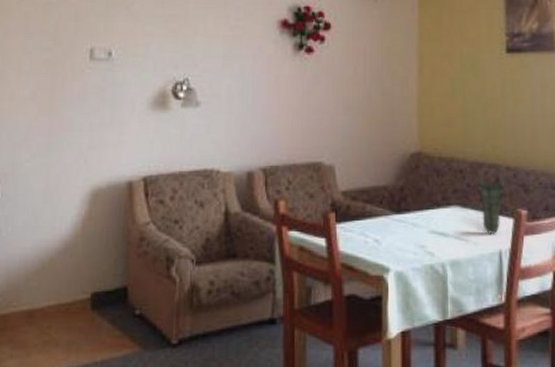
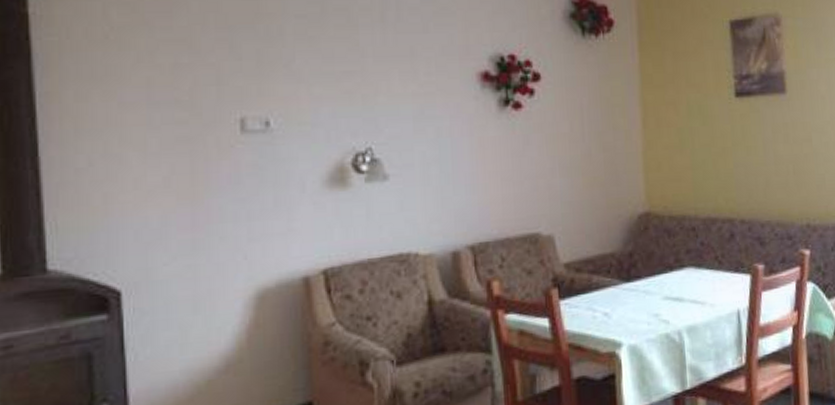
vase: present [475,164,505,235] -> none [709,218,740,294]

